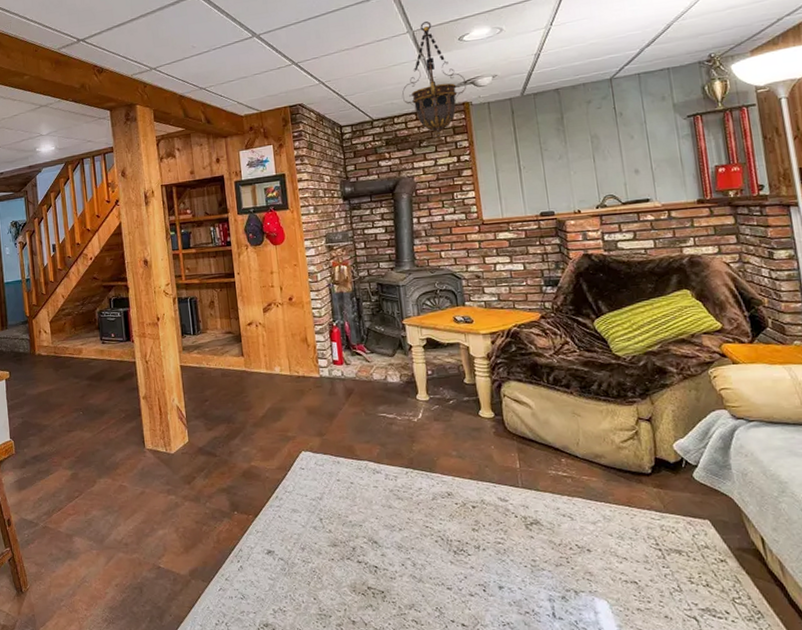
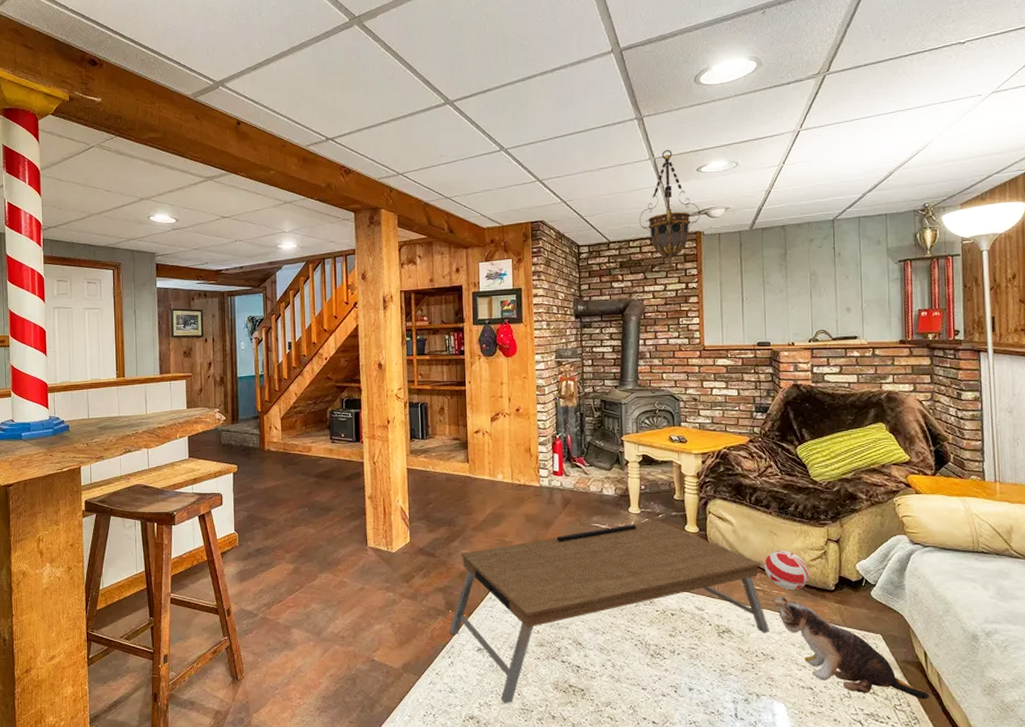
coffee table: none [235,406,584,610] -> present [449,520,770,705]
ball: none [569,432,622,475] -> present [764,550,810,589]
plush toy: none [583,482,772,591] -> present [773,596,929,699]

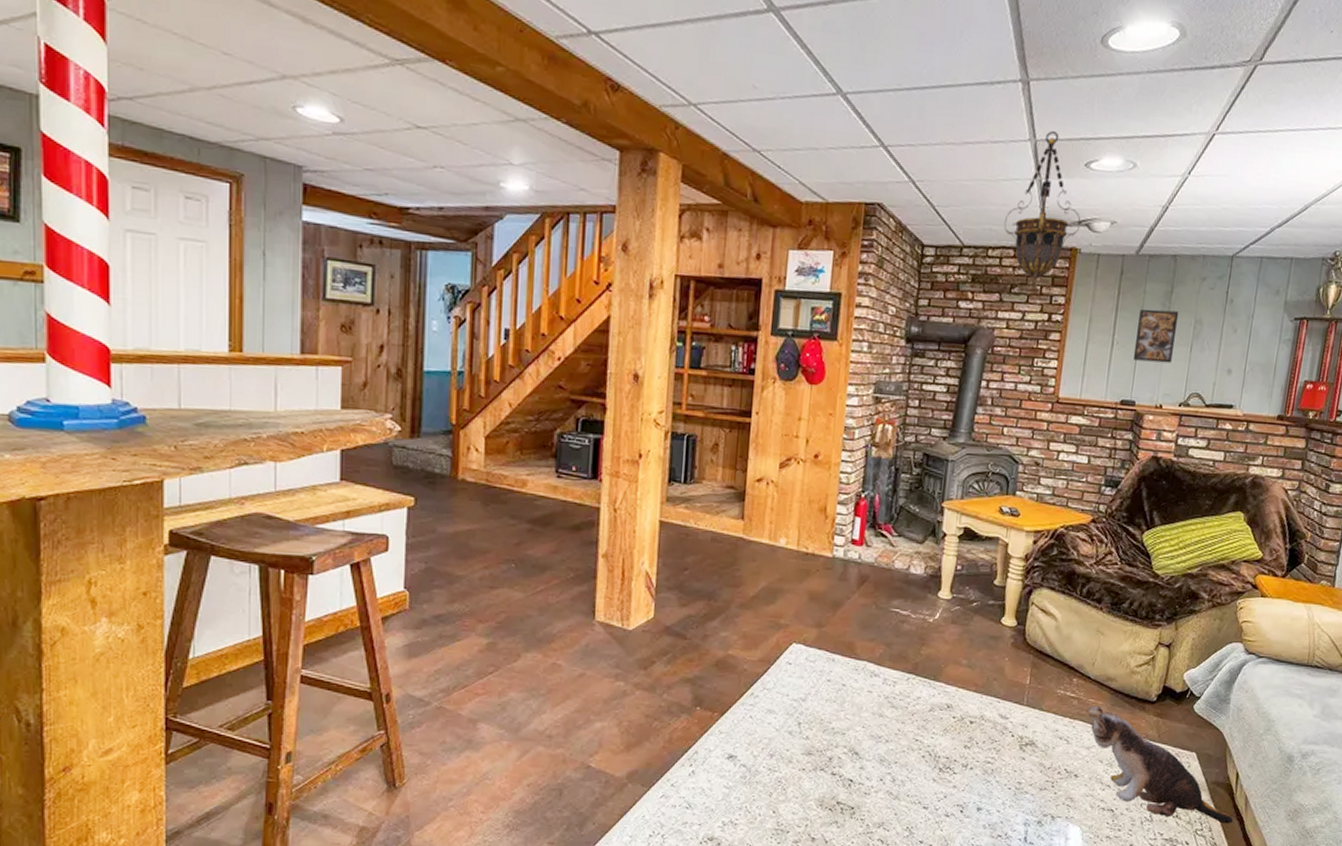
coffee table: present [449,520,770,705] -> none [693,608,1081,824]
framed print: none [761,268,796,310] -> present [1133,309,1179,363]
ball: present [764,550,810,589] -> none [1083,652,1133,699]

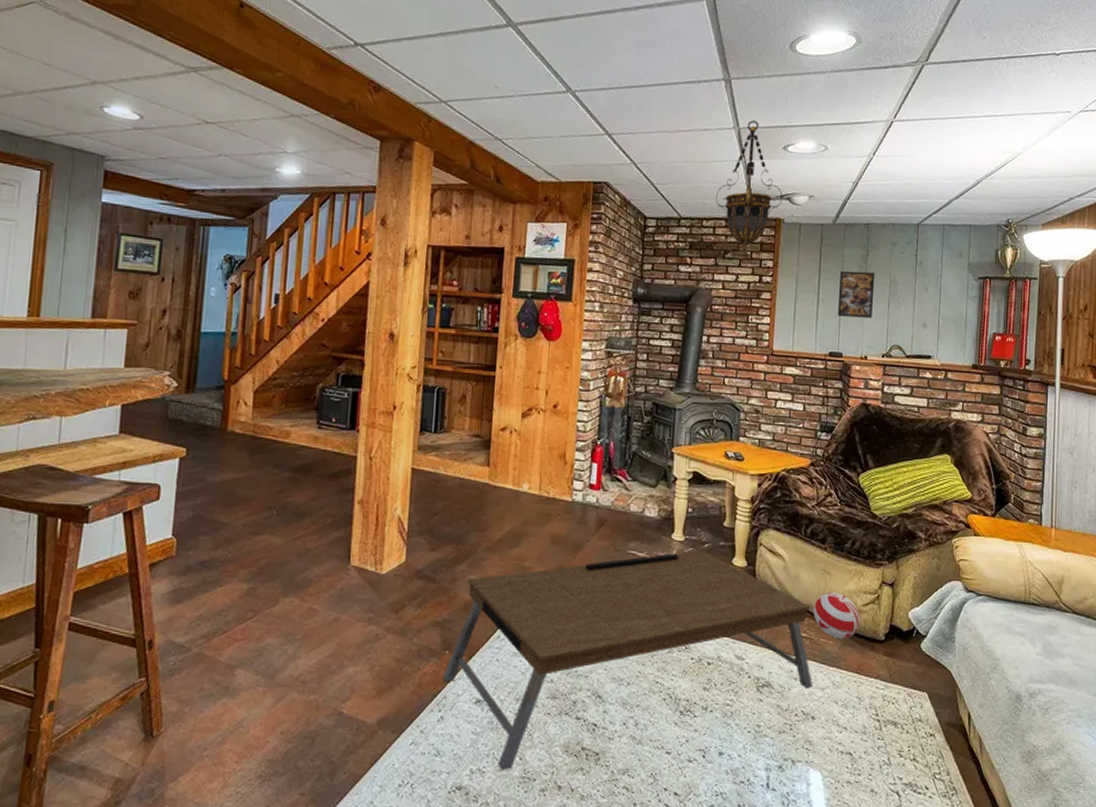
coffee table: none [693,608,1081,824] -> present [442,550,813,772]
ball: none [1083,652,1133,699] -> present [813,591,861,638]
plush toy: present [1087,705,1233,824] -> none [819,645,969,767]

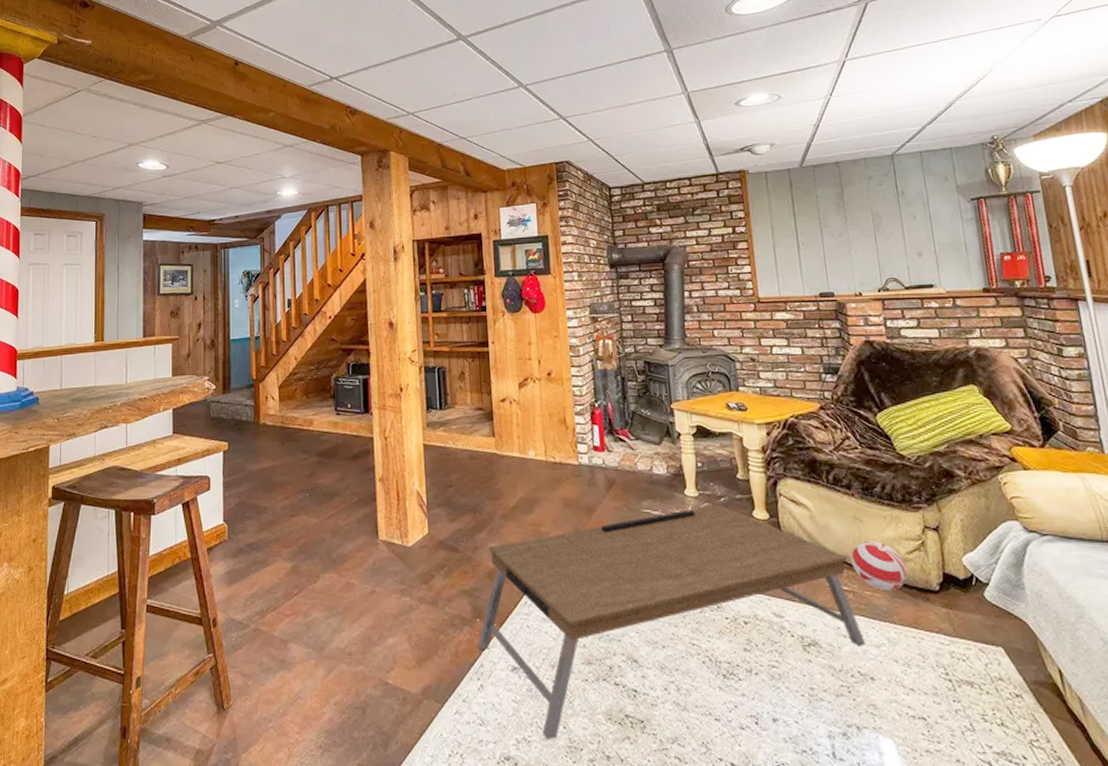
hanging lantern: present [715,119,783,254] -> none [674,82,744,209]
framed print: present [837,271,875,319] -> none [817,209,859,256]

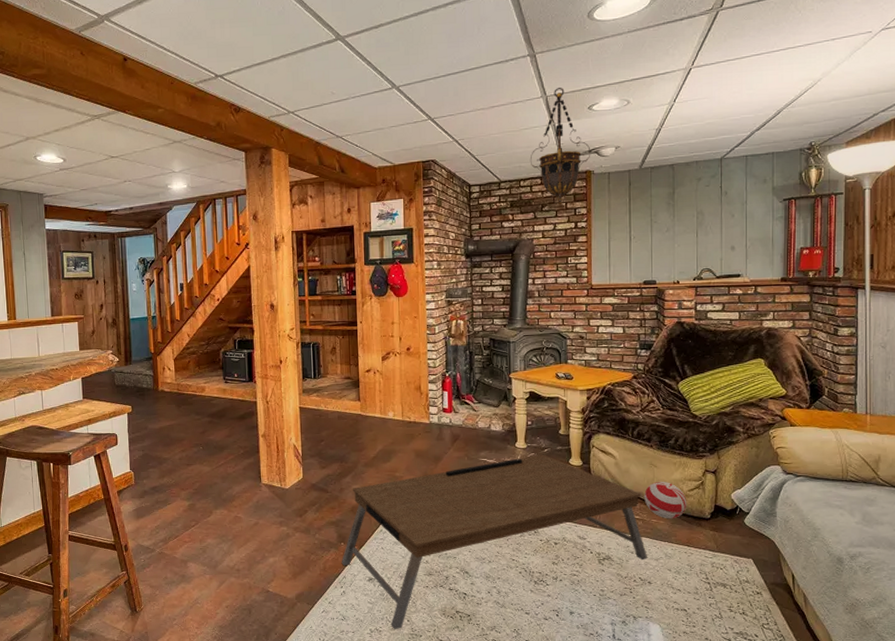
hanging lantern: none [674,82,744,209] -> present [529,87,591,206]

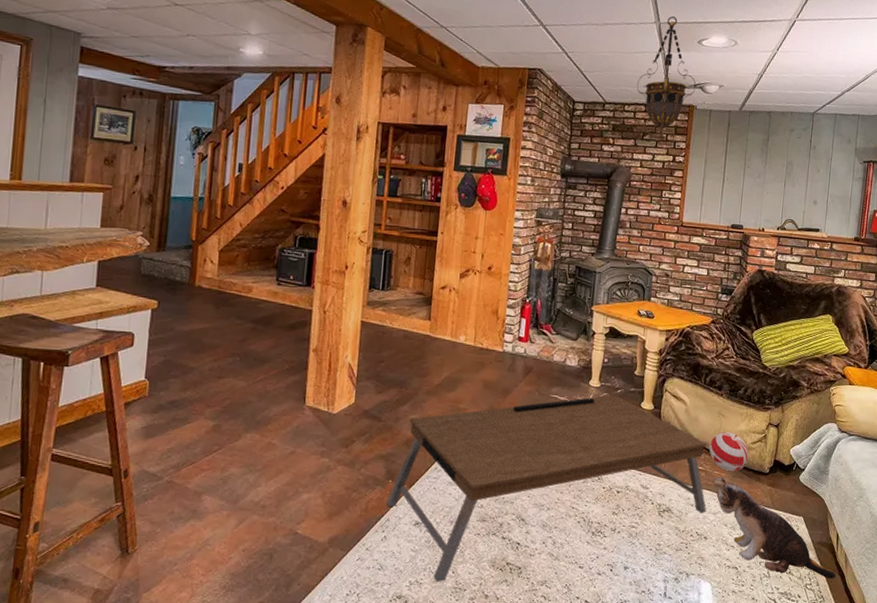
plush toy: none [652,524,795,618] -> present [713,476,836,579]

